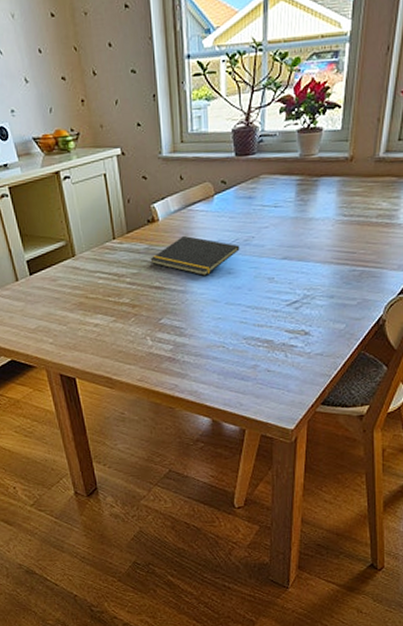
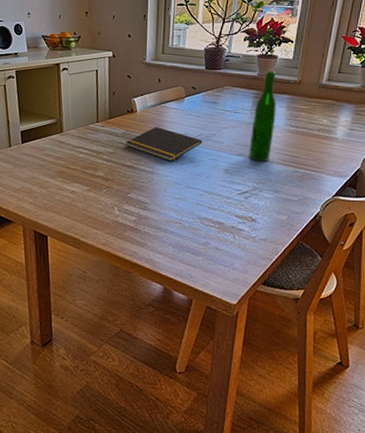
wine bottle: none [295,148,325,264] -> present [249,70,277,162]

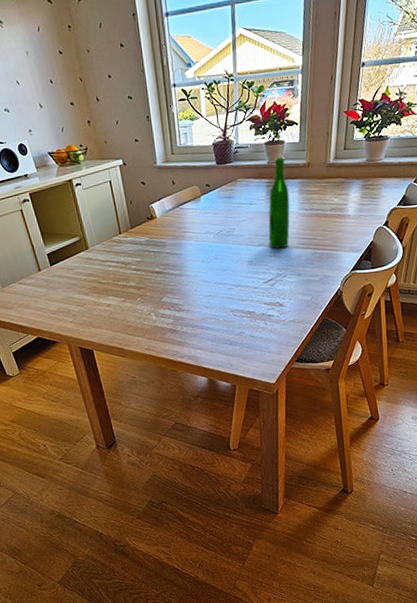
notepad: present [126,126,202,161] -> none [151,229,224,261]

